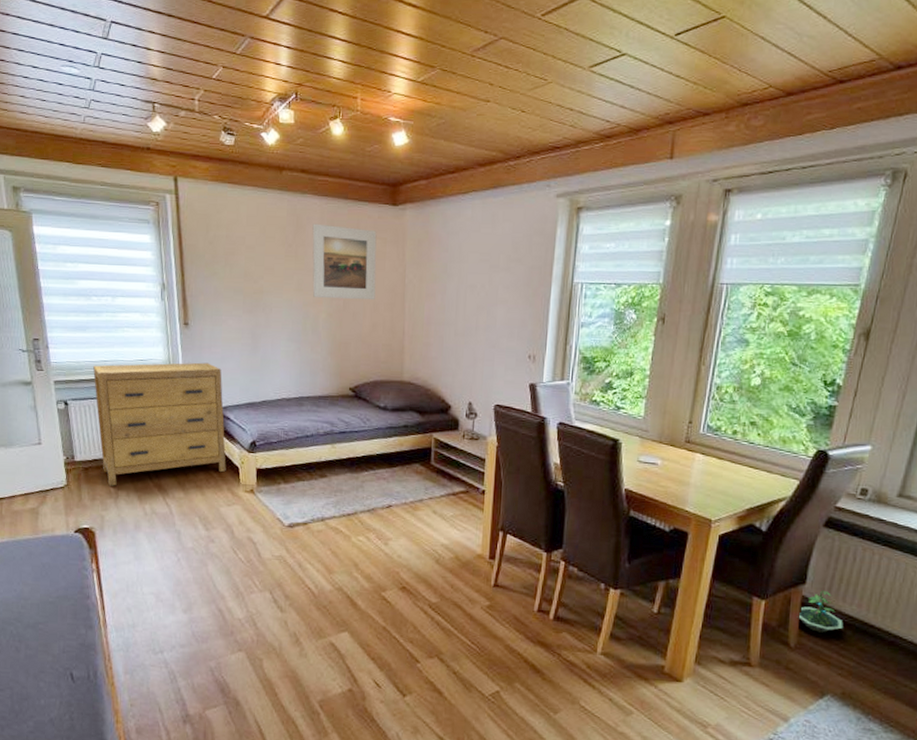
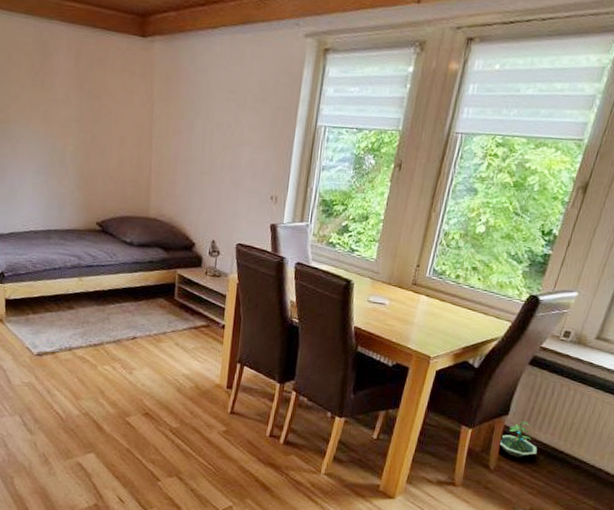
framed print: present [312,223,377,301] -> none [59,52,125,135]

